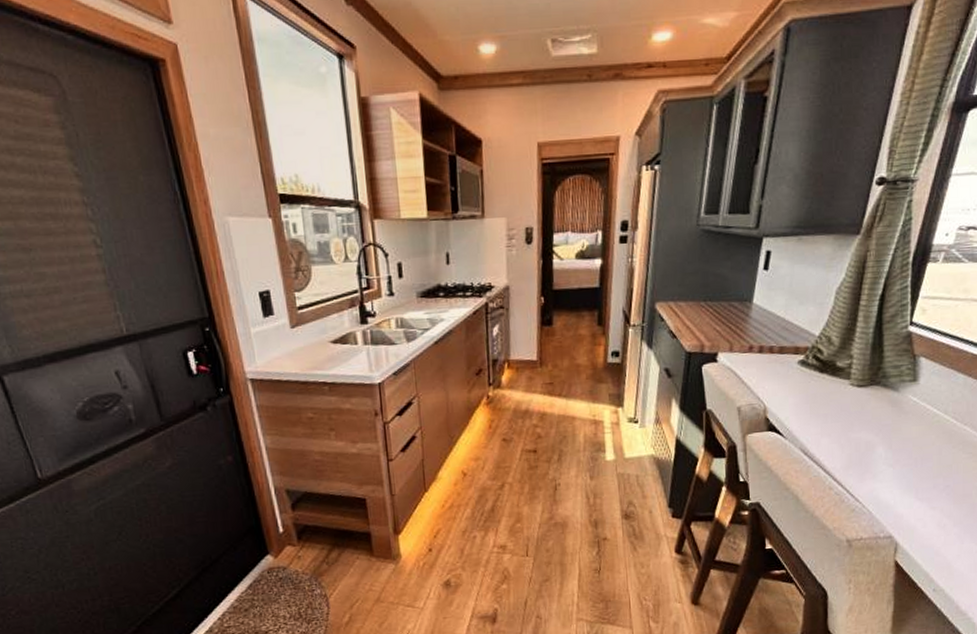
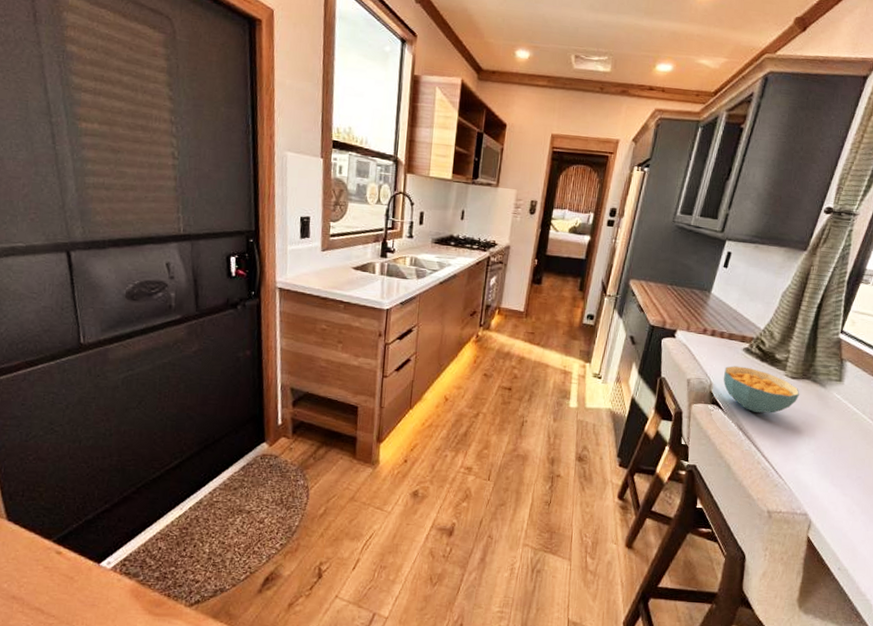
cereal bowl: none [778,382,870,433] -> present [723,366,800,414]

